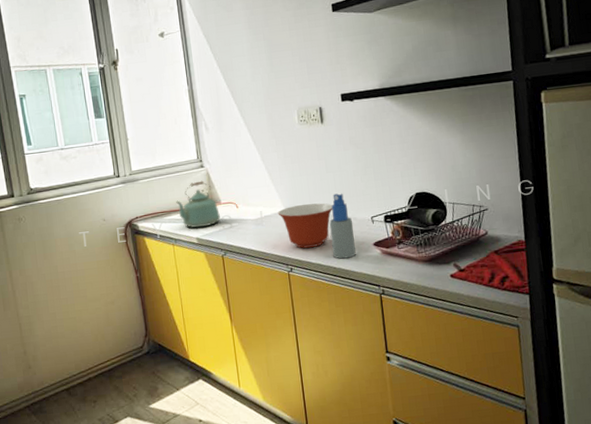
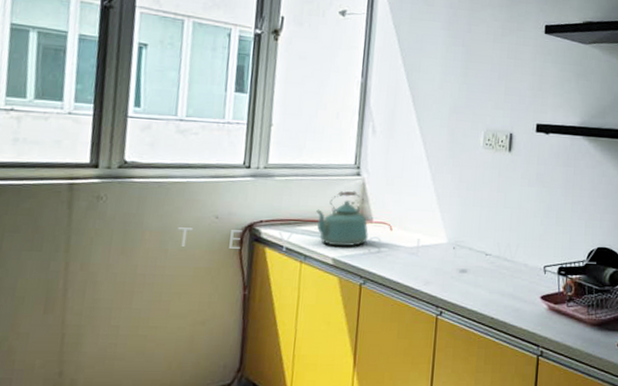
mixing bowl: present [277,203,333,248] -> none [438,238,504,291]
spray bottle: present [329,193,356,259] -> none [493,233,523,309]

